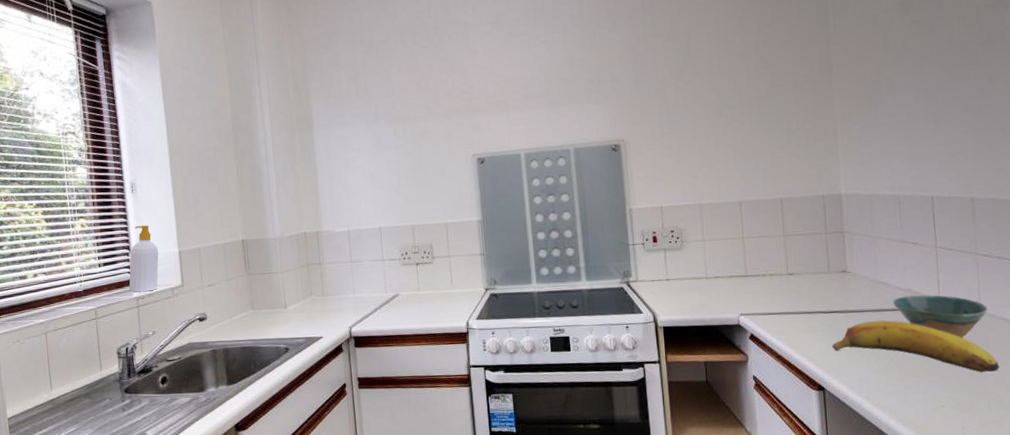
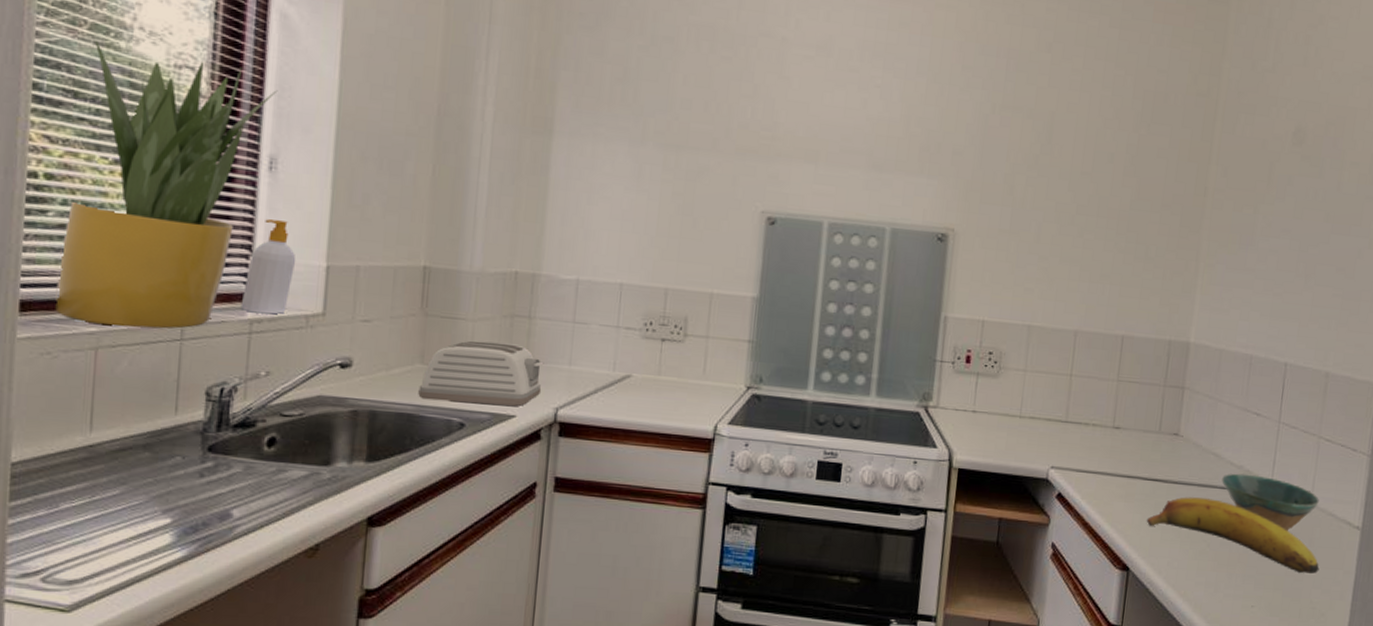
planter: none [13,125,128,317] -> present [55,41,278,329]
toaster: none [253,285,338,335] -> present [418,340,544,406]

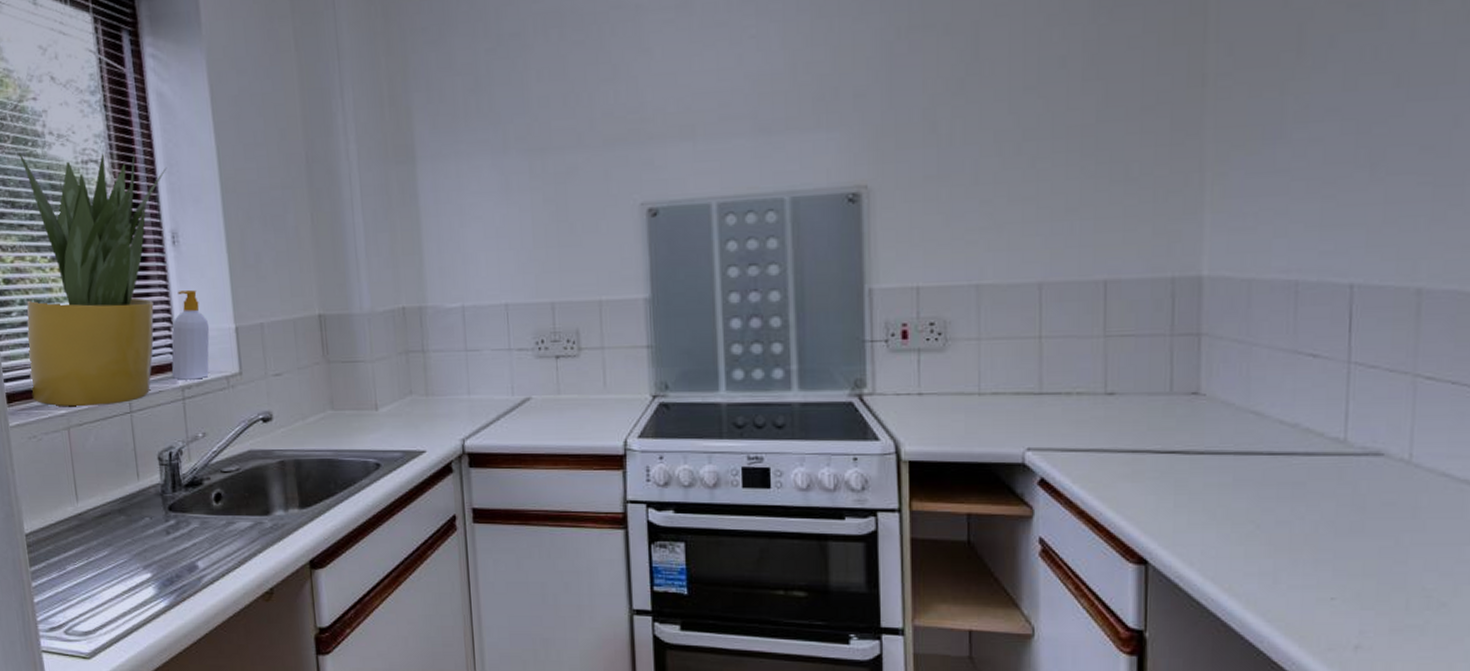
toaster: present [418,340,544,406] -> none [333,380,446,444]
fruit: present [1146,497,1320,575] -> none [1164,469,1433,554]
bowl: present [1222,473,1319,532] -> none [1269,433,1423,502]

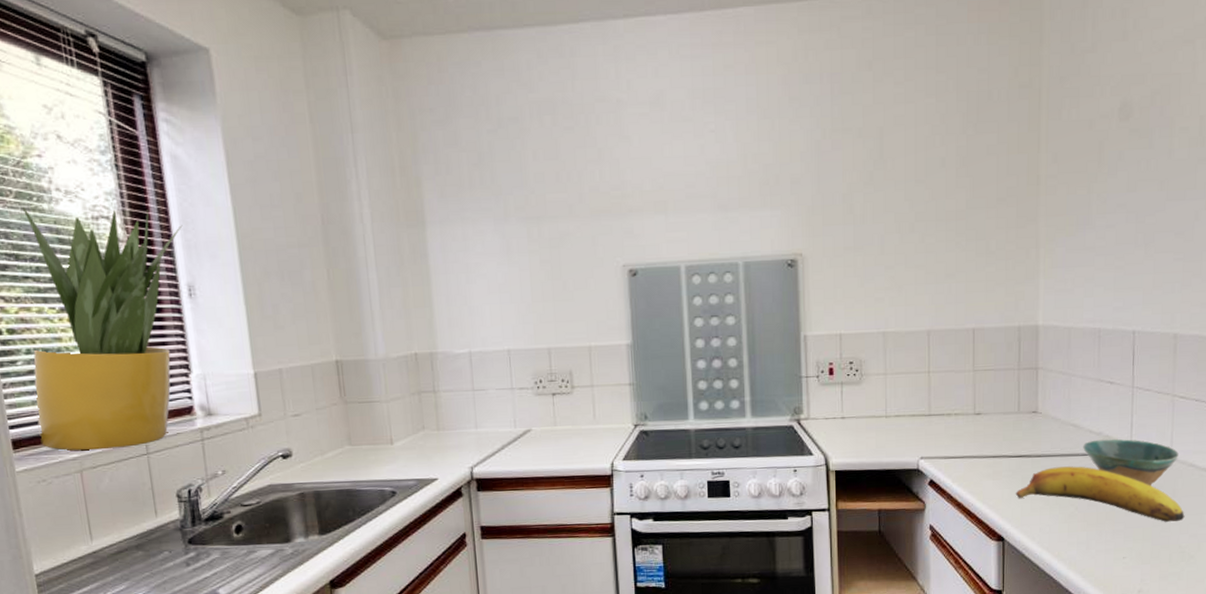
soap bottle: present [171,290,210,380] -> none [189,339,228,422]
fruit: none [1164,469,1433,554] -> present [1015,466,1185,522]
bowl: none [1269,433,1423,502] -> present [1083,439,1179,487]

